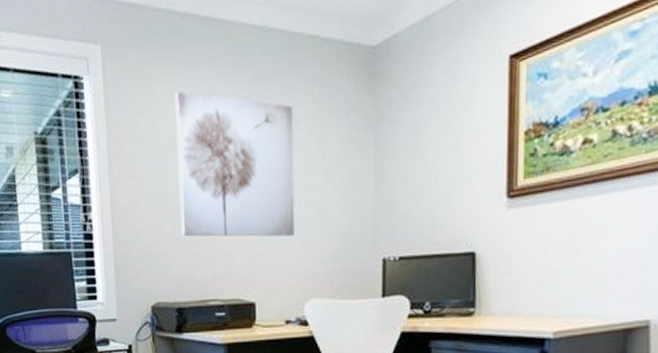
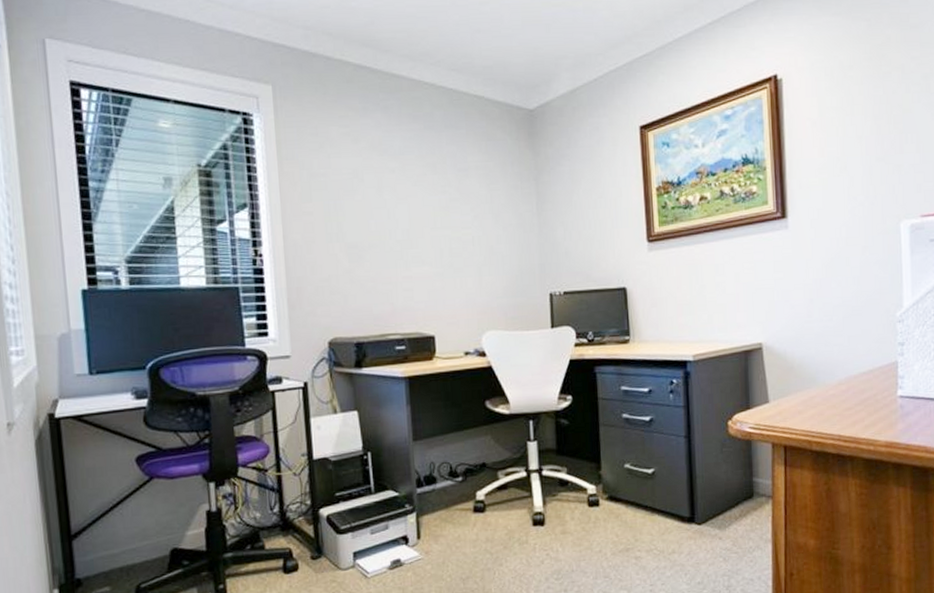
wall art: present [174,91,295,237] -> none [349,135,470,273]

